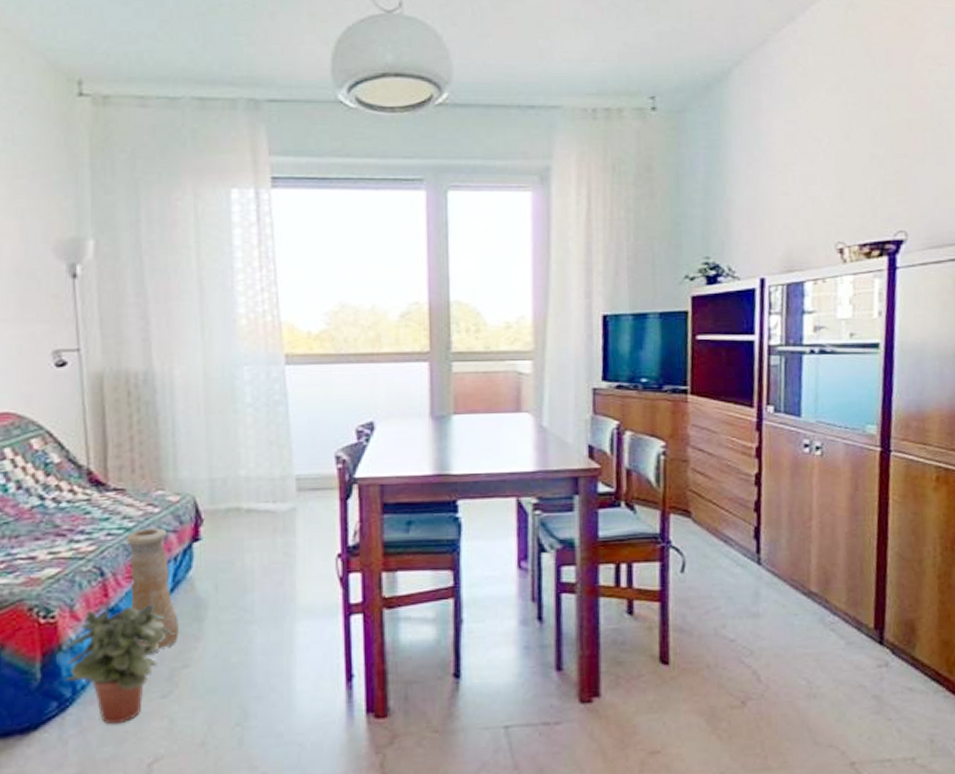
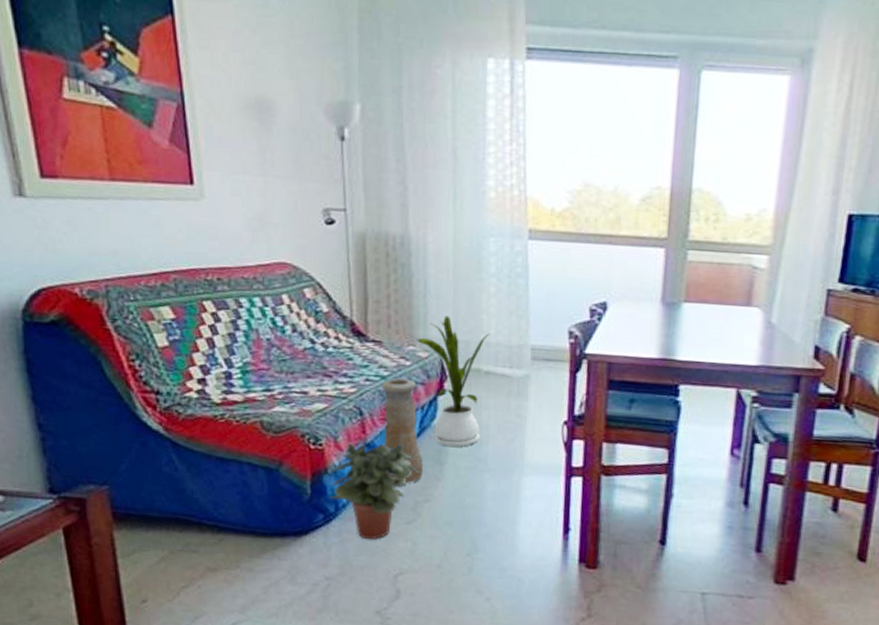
house plant: none [164,453,249,600] -> present [415,315,490,448]

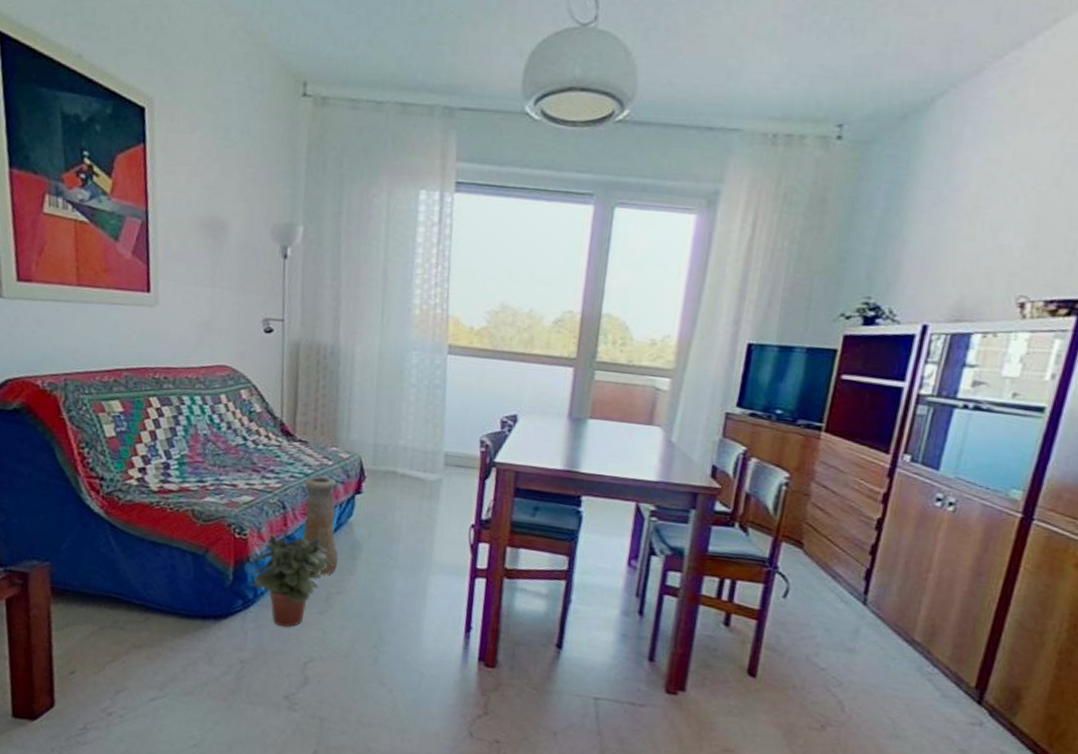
house plant: present [415,315,490,448] -> none [338,420,407,544]

